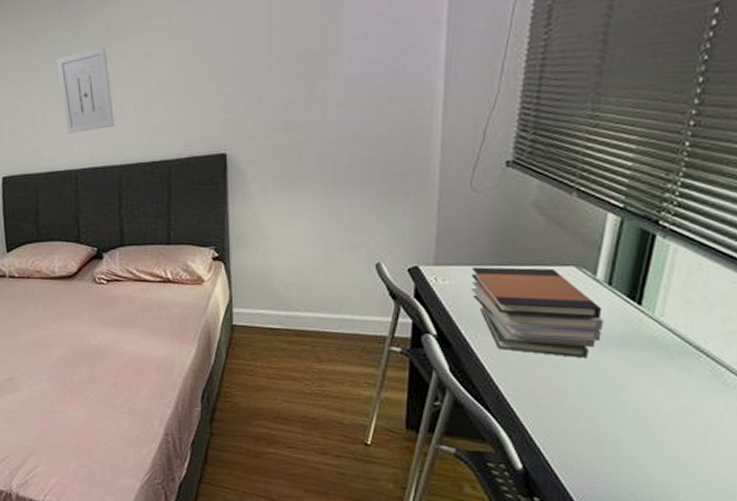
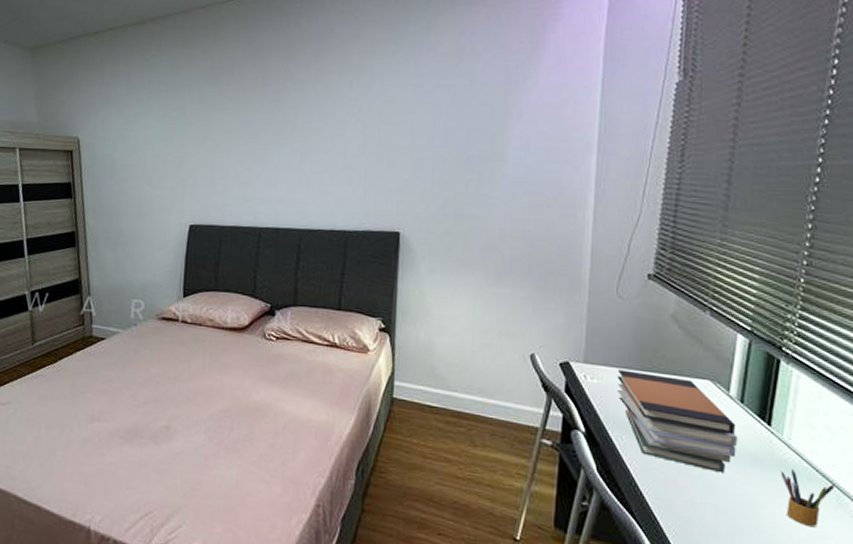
wall art: present [57,46,115,134] -> none [254,122,301,195]
pencil box: none [649,346,710,399] -> present [780,469,835,527]

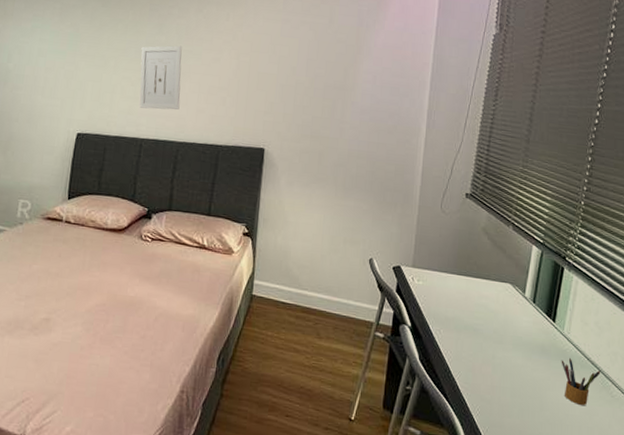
wall art: none [254,122,301,195] -> present [139,45,182,110]
book stack: present [617,369,738,474] -> none [437,273,530,362]

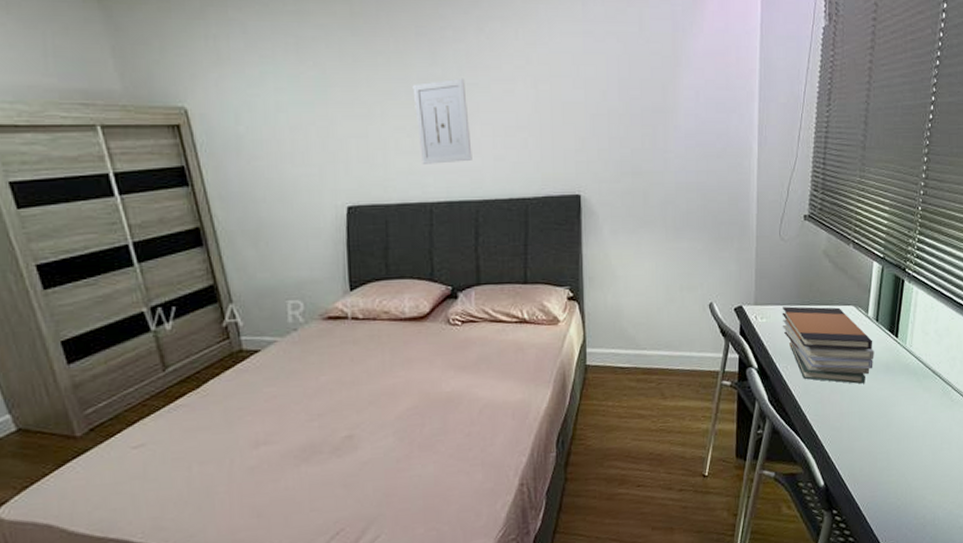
book stack: none [437,273,530,362] -> present [782,306,874,385]
pencil box: present [561,358,601,405] -> none [904,371,942,415]

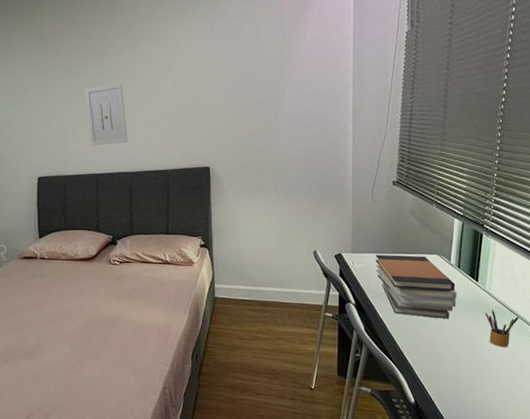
pencil box: none [904,371,942,415] -> present [485,310,519,347]

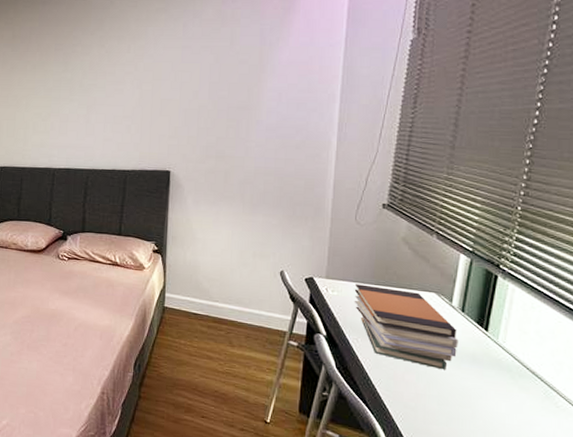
wall art: present [84,82,128,146] -> none [49,80,88,141]
pencil box: present [485,310,519,347] -> none [495,367,543,415]

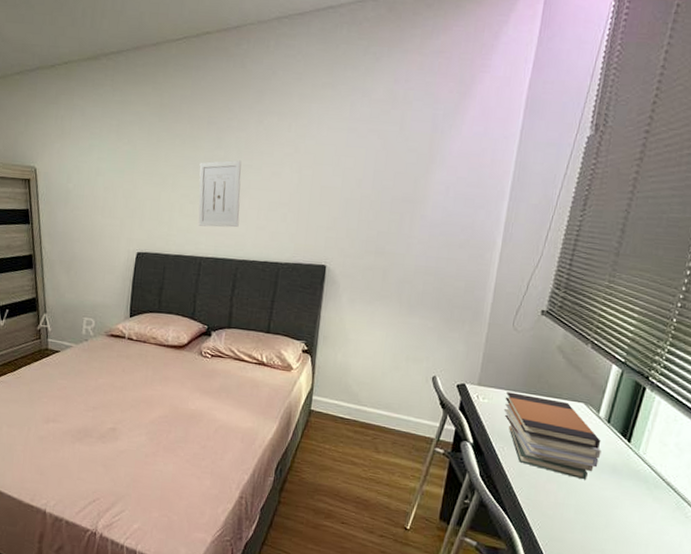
wall art: none [49,80,88,141] -> present [198,160,242,228]

